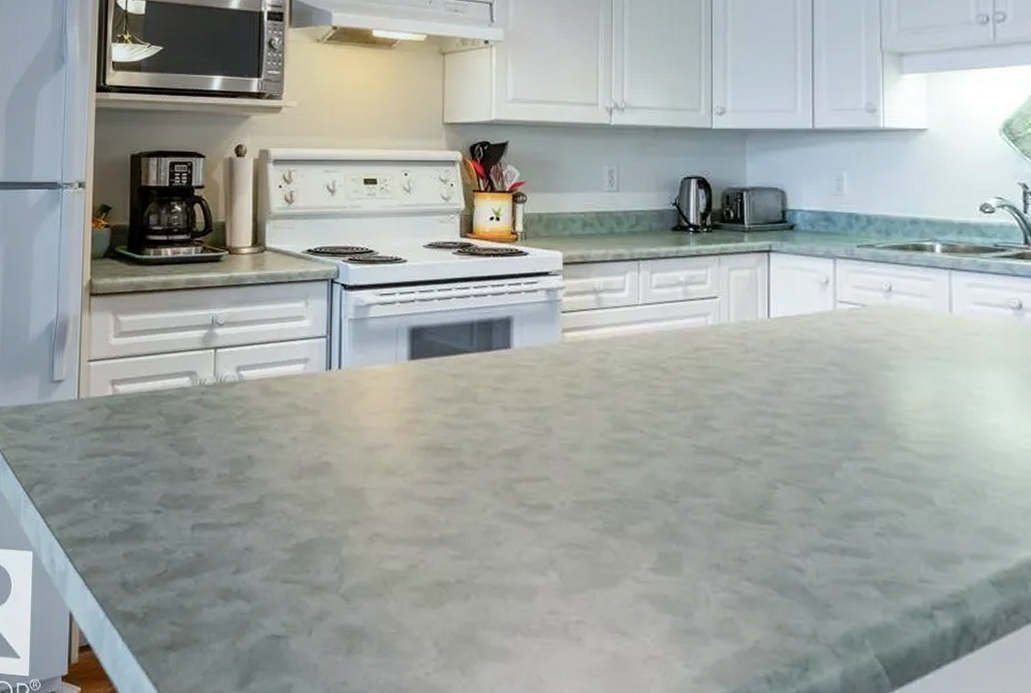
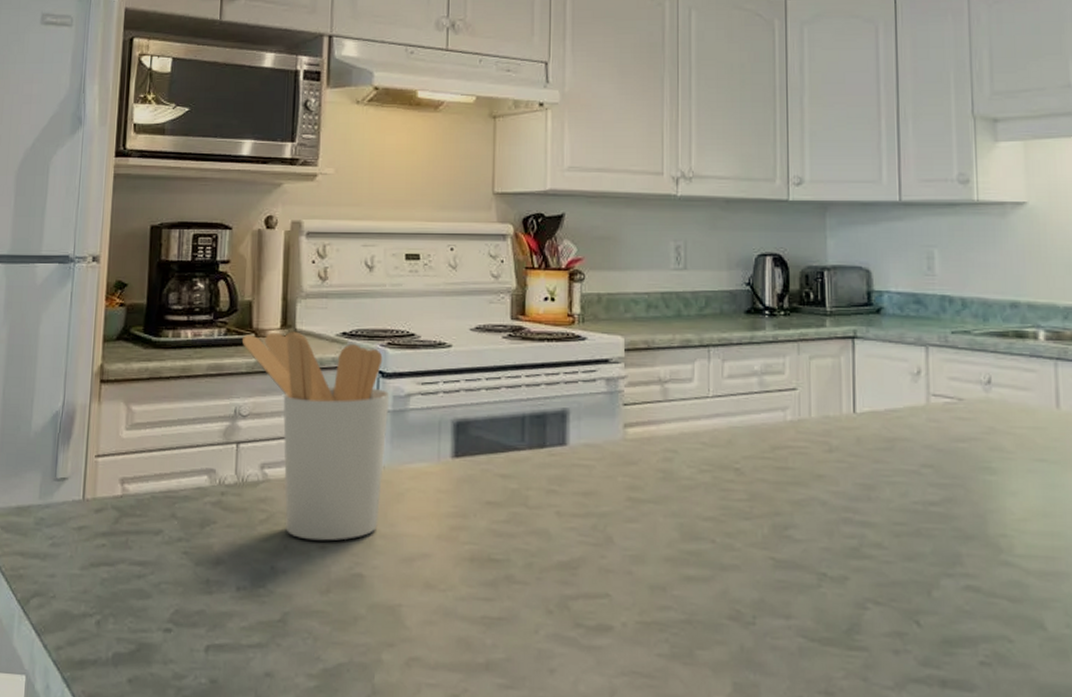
utensil holder: none [216,249,352,434] -> present [241,331,390,541]

